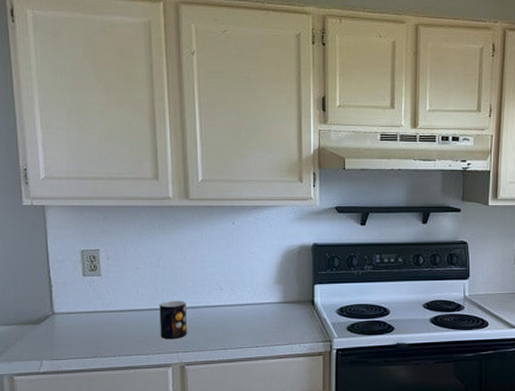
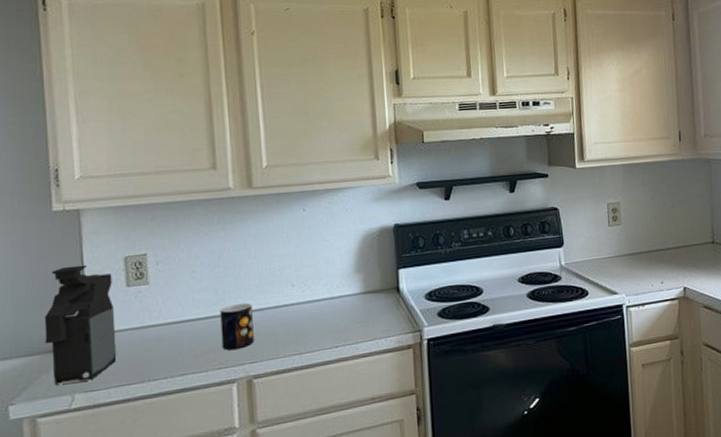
coffee maker: none [18,254,76,352] -> present [44,264,117,385]

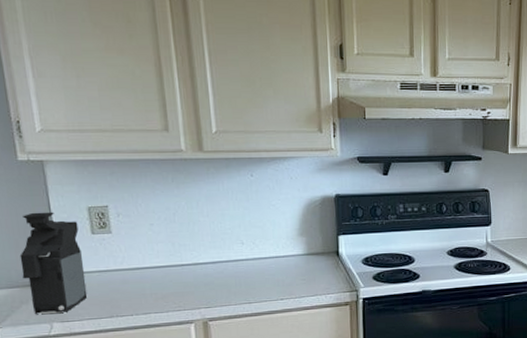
mug: present [220,302,254,351] -> none [177,255,208,296]

